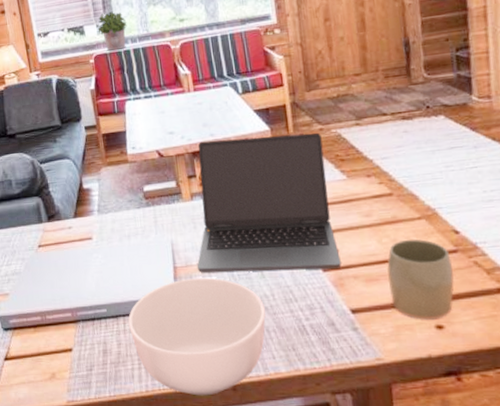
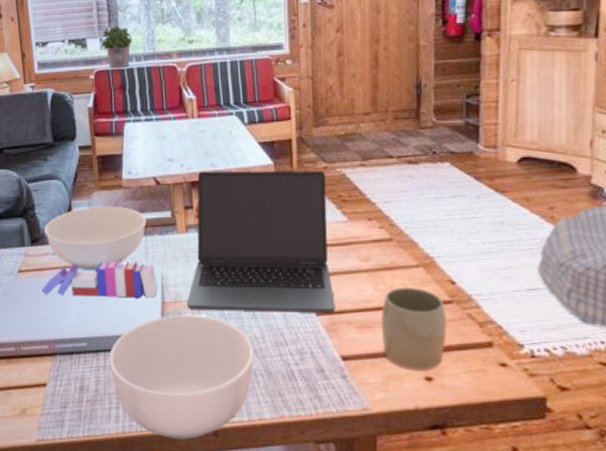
bowl: none [59,180,153,241] -> present [44,206,147,270]
books: none [61,230,170,267] -> present [41,259,159,298]

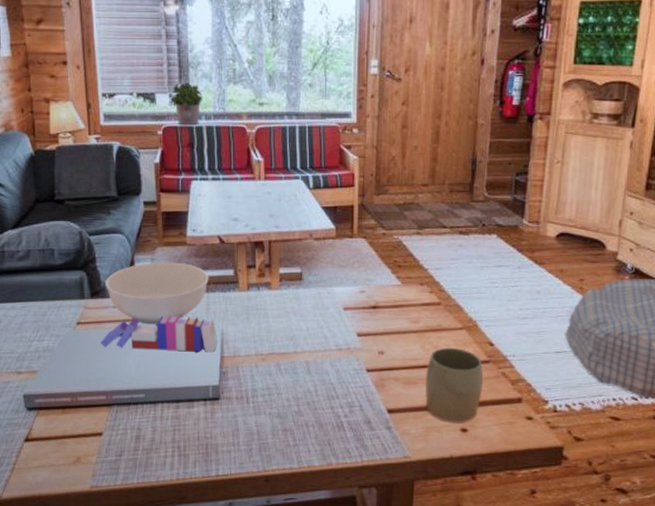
bowl: present [108,315,255,440] -> none [166,369,308,486]
laptop: present [186,170,335,314] -> none [245,232,385,371]

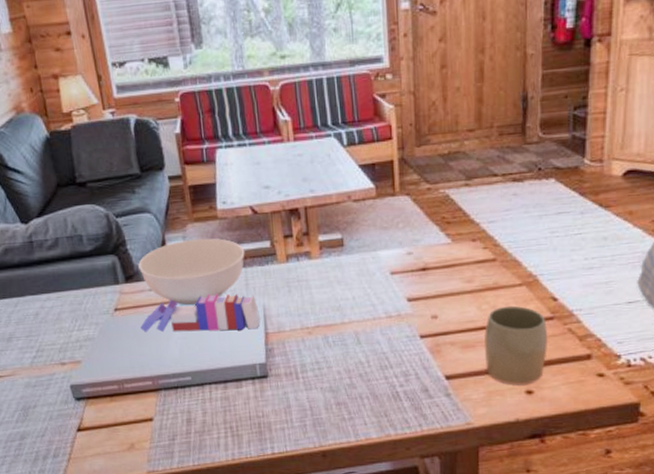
potted plant: present [169,82,203,124] -> none [182,41,220,89]

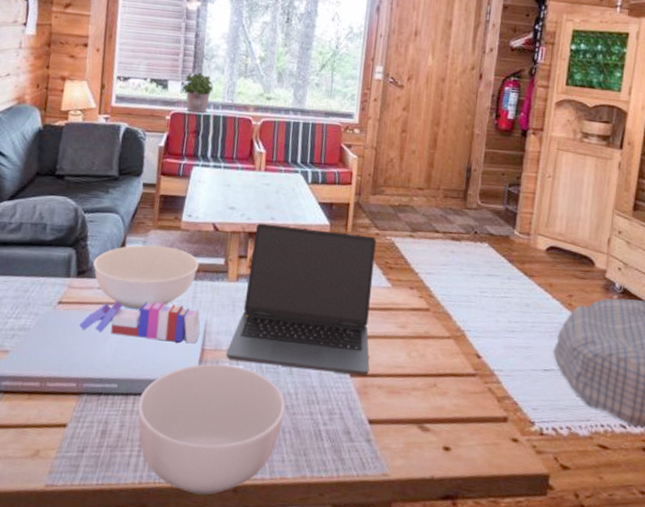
potted plant: none [182,41,220,89] -> present [181,72,214,113]
bowl: none [214,344,360,463] -> present [137,363,286,495]
laptop: none [290,192,439,339] -> present [226,223,376,376]
mug: present [484,305,547,385] -> none [408,356,469,440]

